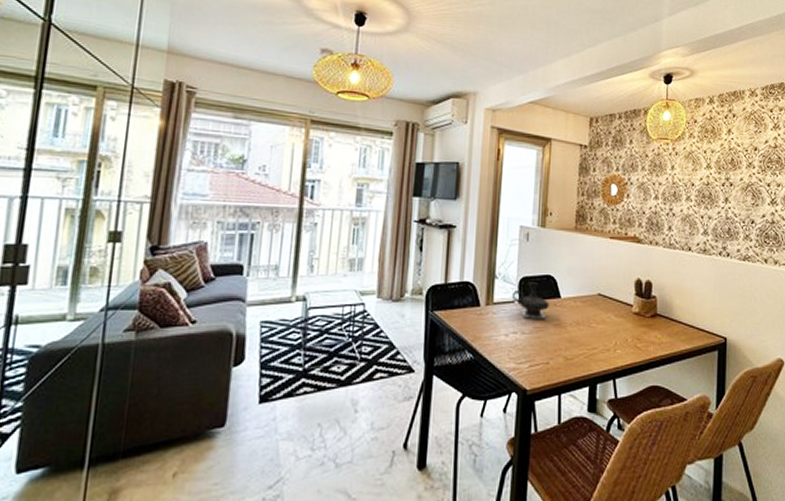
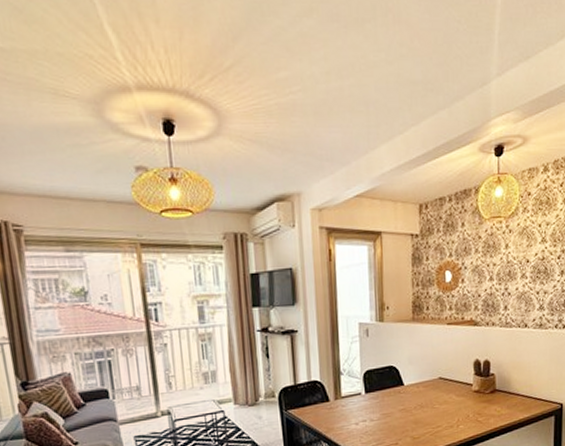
teapot: present [511,282,549,319] -> none [357,374,394,408]

